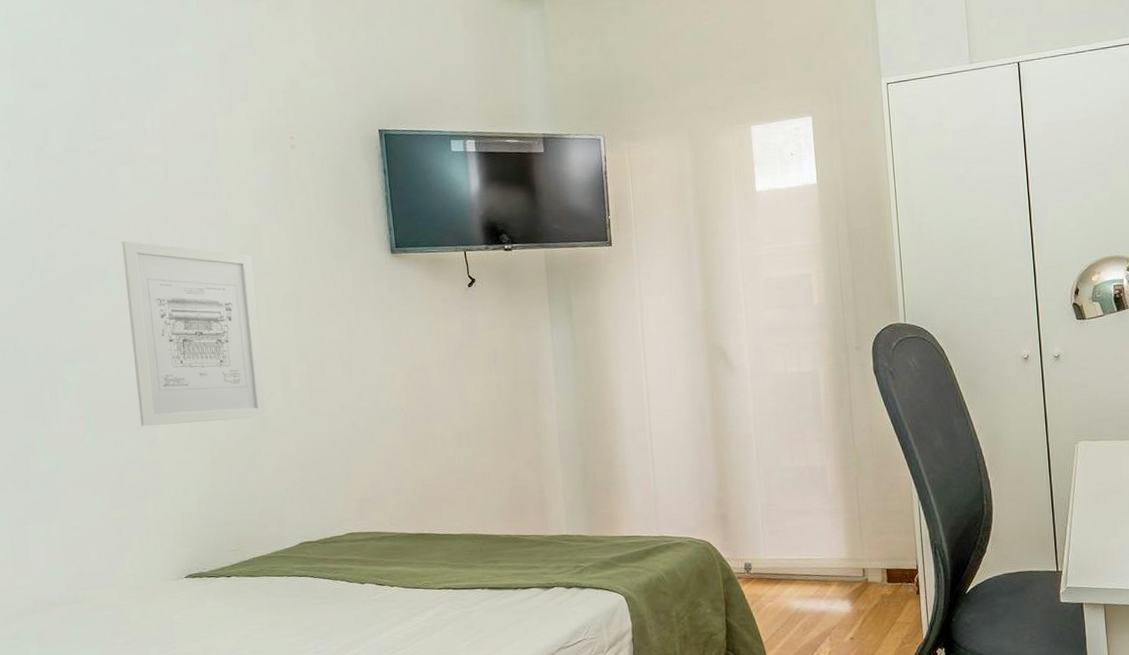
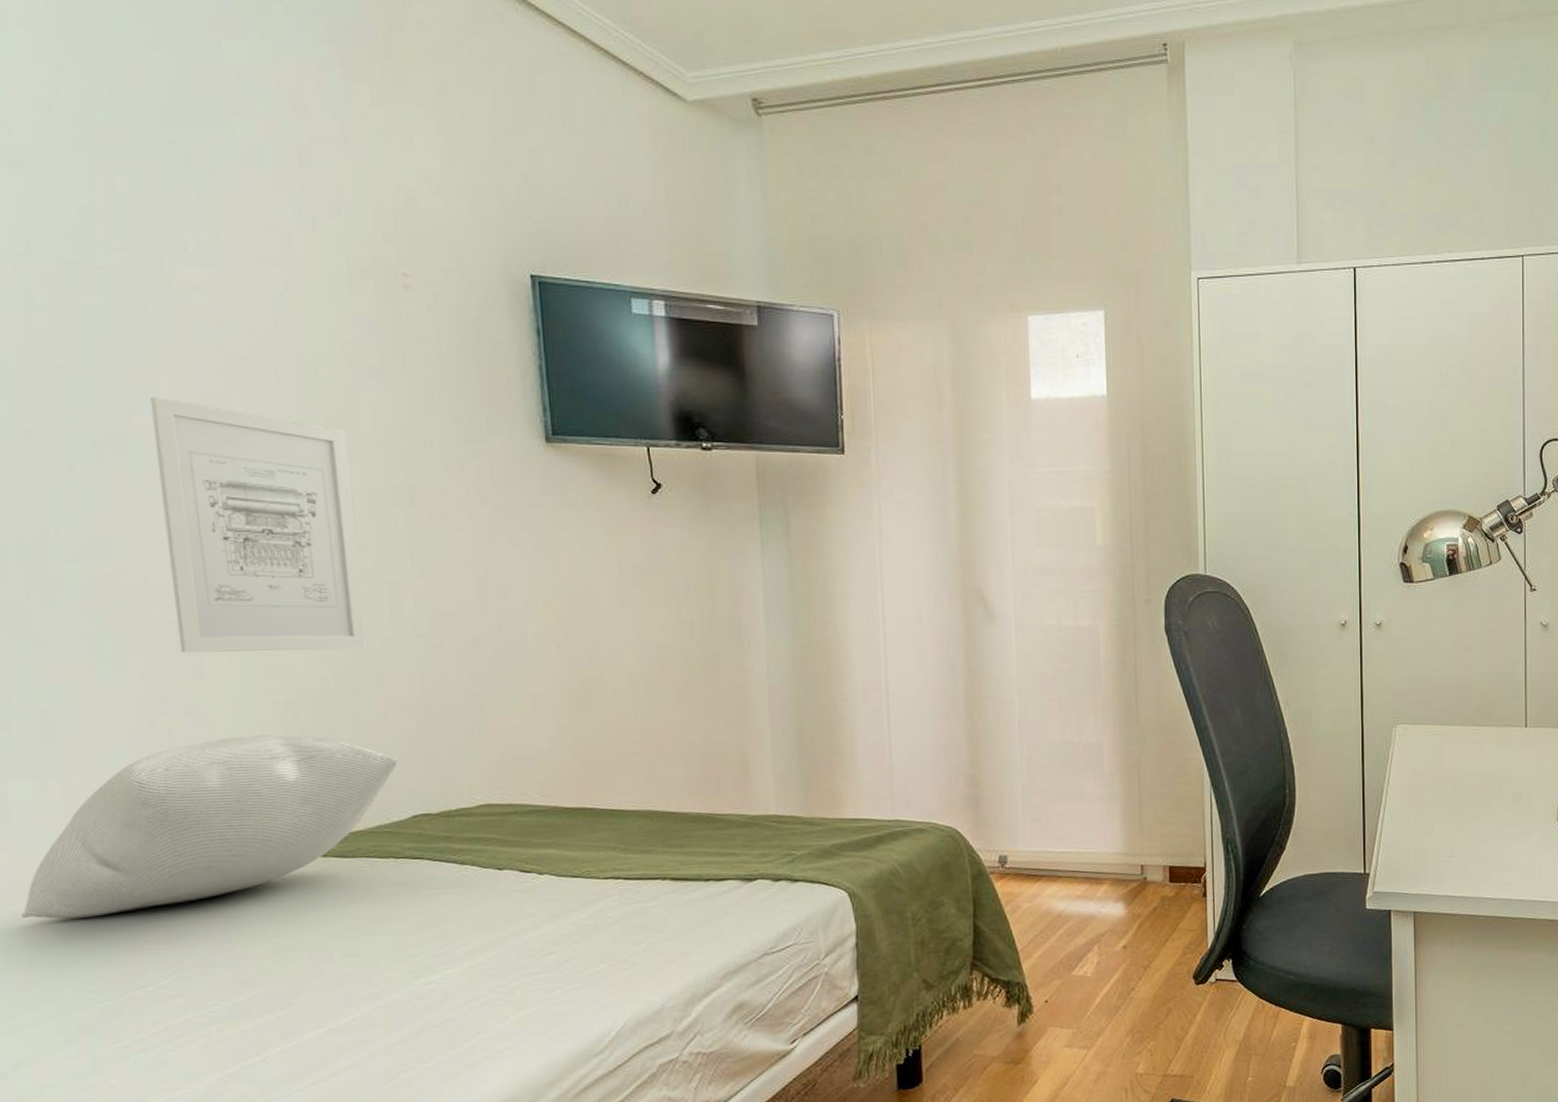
pillow: none [34,485,288,628] -> present [21,735,397,919]

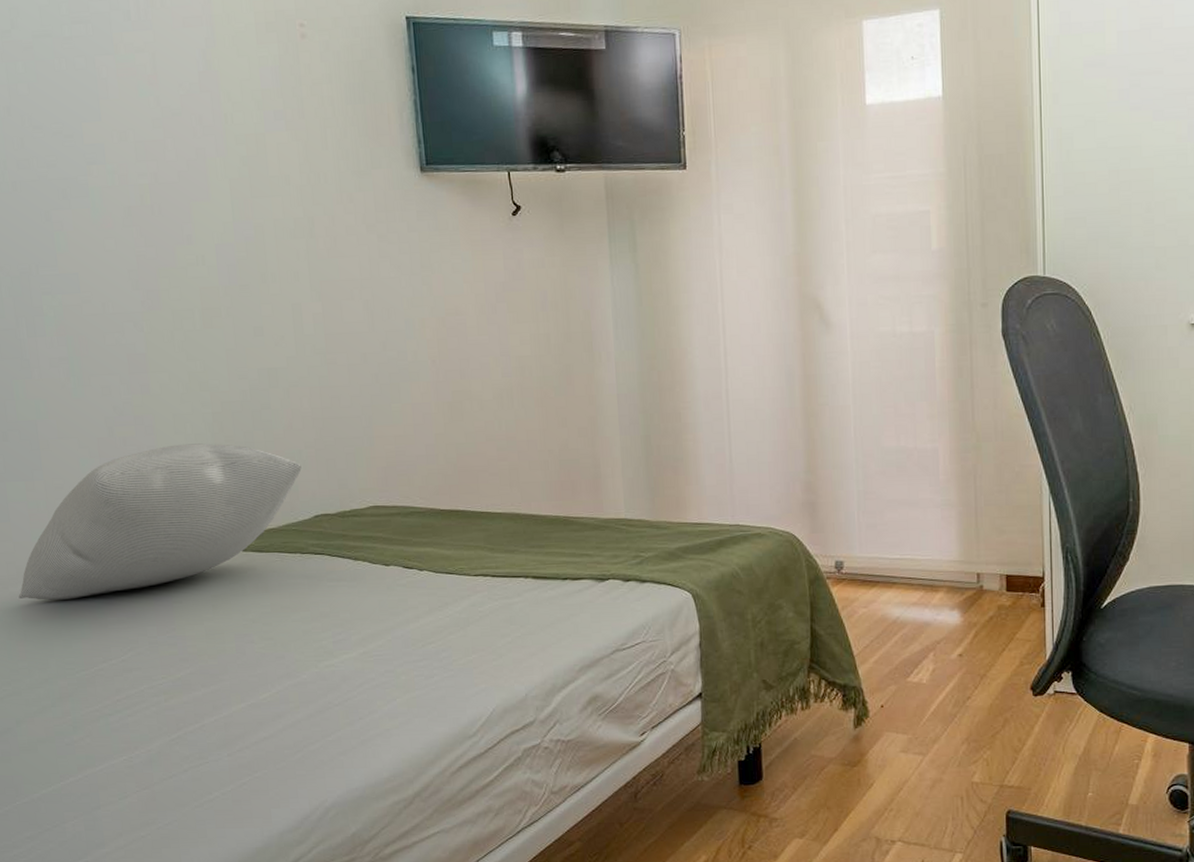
wall art: present [150,396,368,653] -> none [105,148,277,372]

